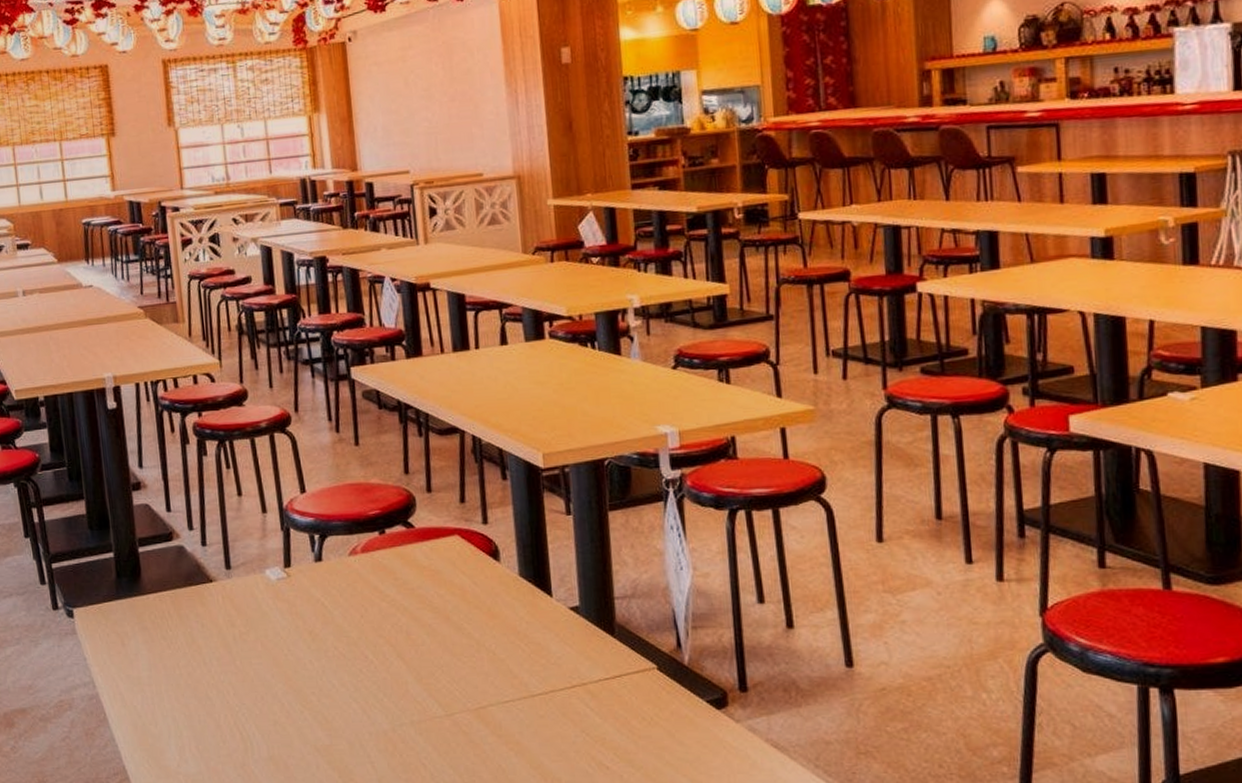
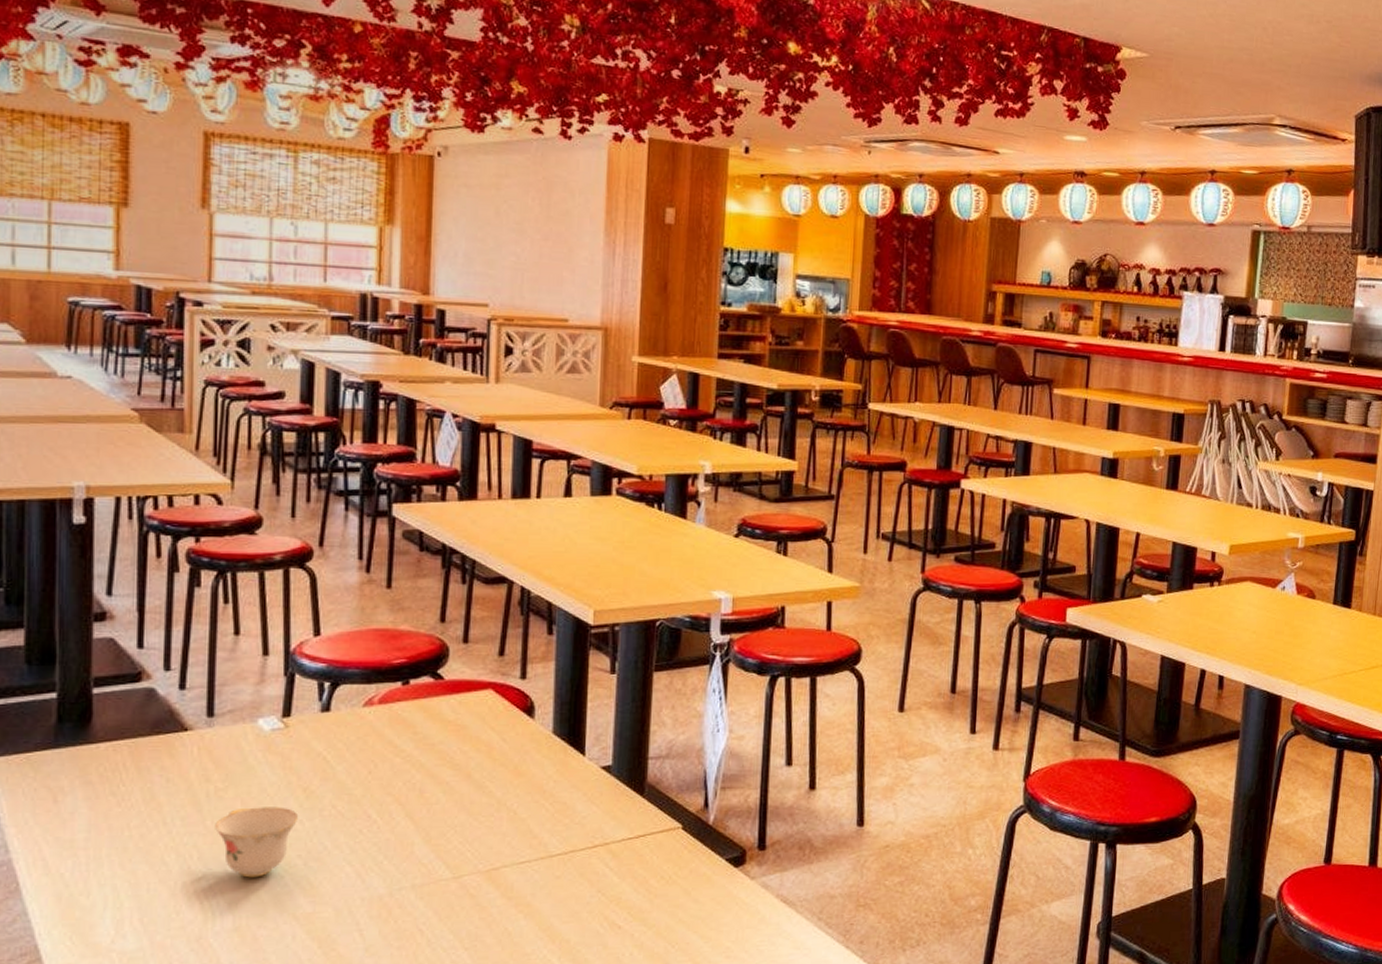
teacup: none [243,648,309,712] -> present [215,807,299,878]

